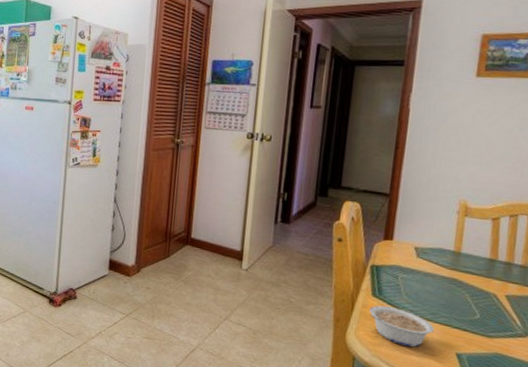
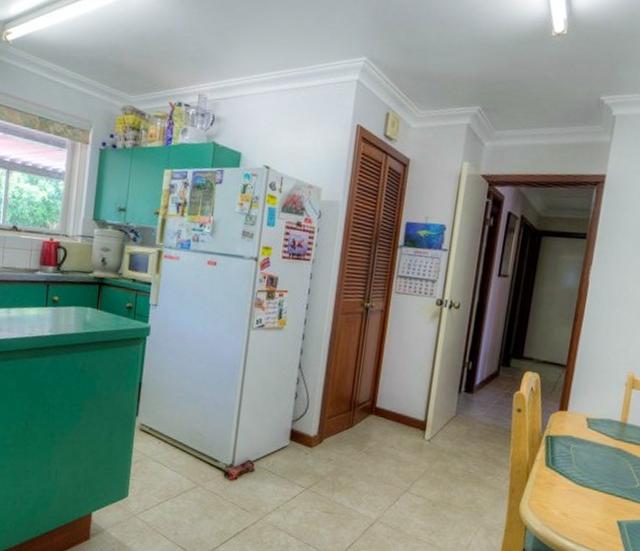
legume: present [369,305,434,347] -> none [541,475,599,516]

